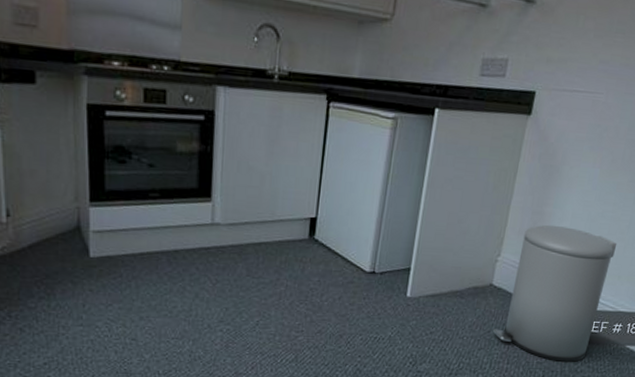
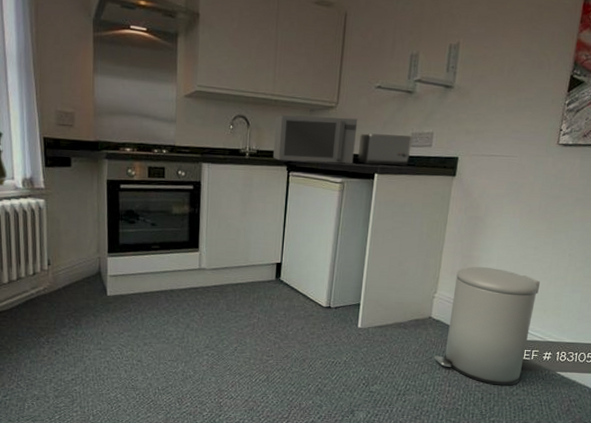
microwave: none [309,26,418,95] -> present [272,114,358,164]
toaster: none [415,56,483,101] -> present [357,133,412,167]

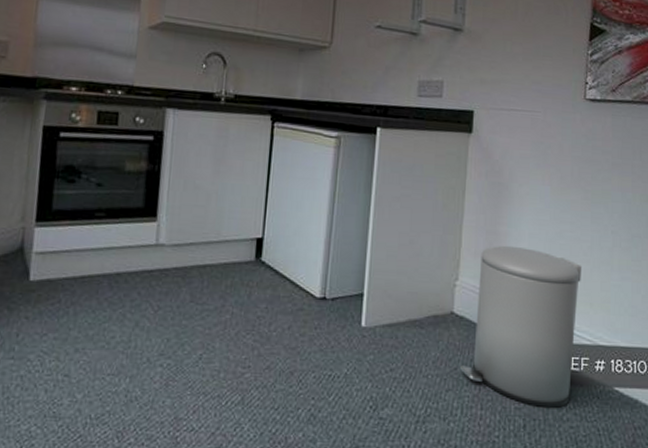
microwave: present [272,114,358,164] -> none [254,53,356,115]
toaster: present [357,133,412,167] -> none [356,79,419,120]

